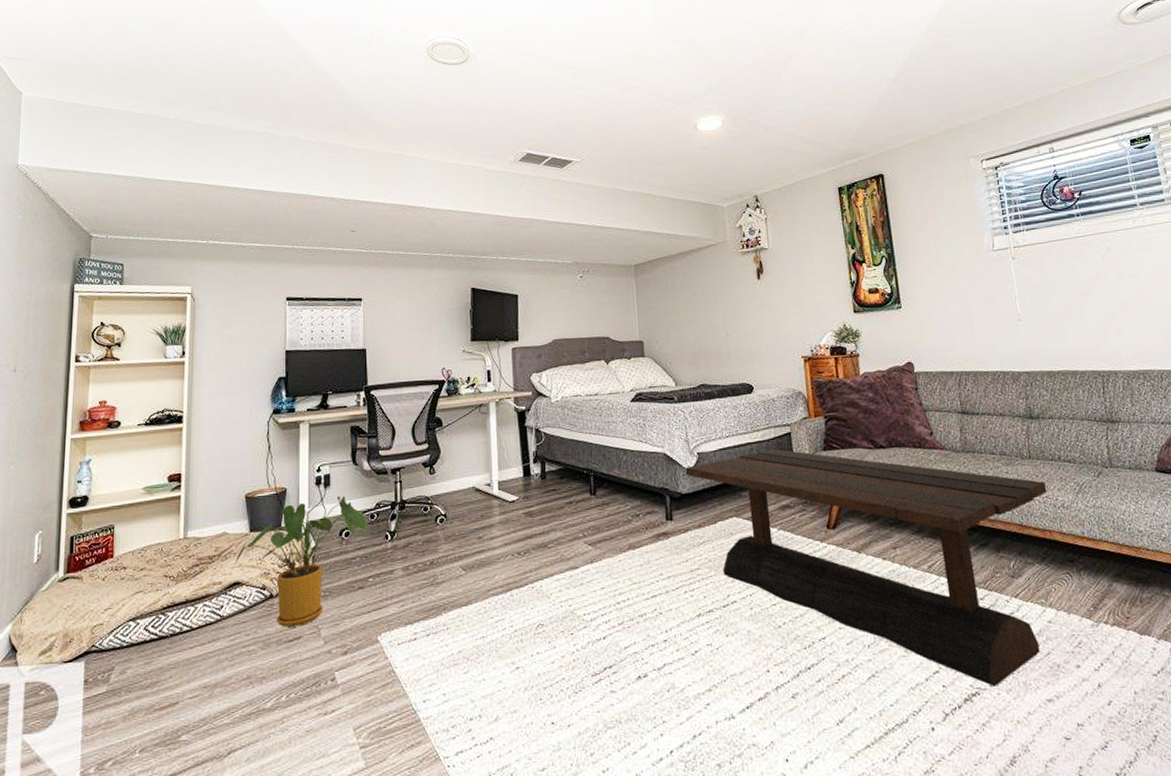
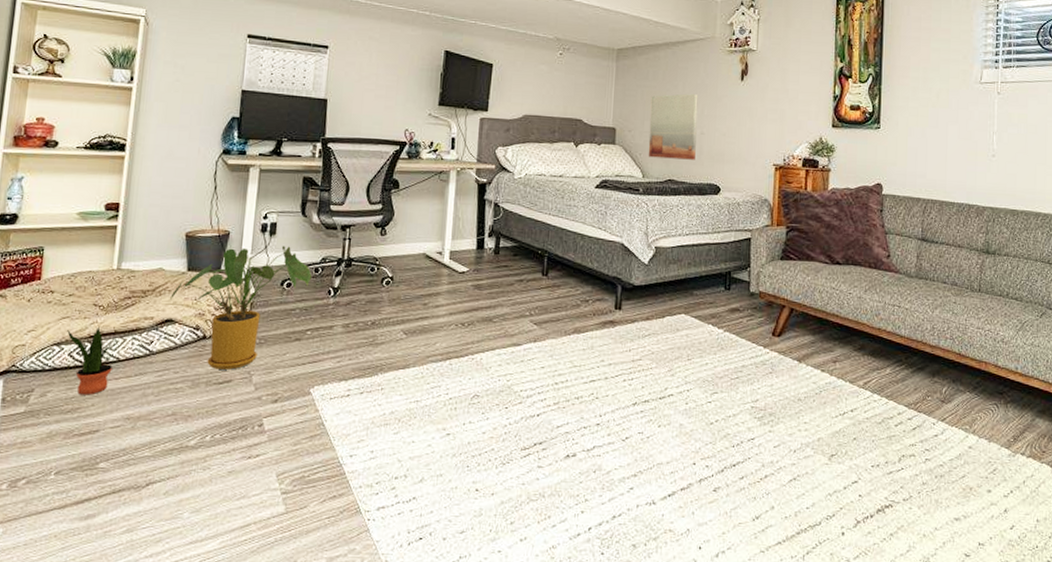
potted plant: none [141,598,186,668] -> present [67,327,112,395]
wall art: none [673,298,724,365] -> present [648,94,698,160]
coffee table: present [685,449,1047,687] -> none [640,252,989,501]

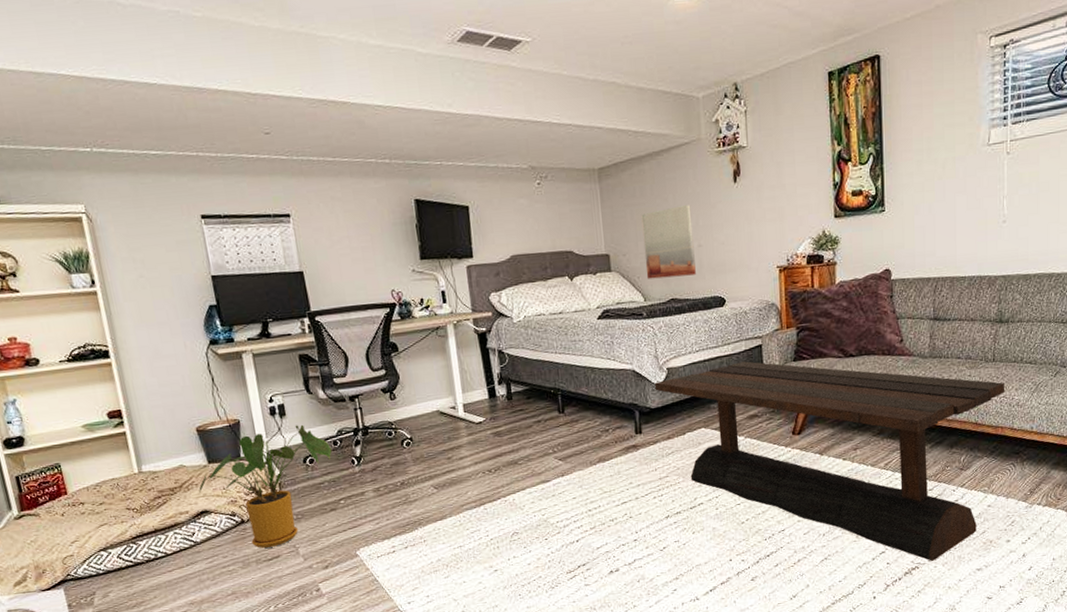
potted plant: present [67,327,112,395] -> none [109,529,164,590]
coffee table: none [640,252,989,501] -> present [654,361,1004,561]

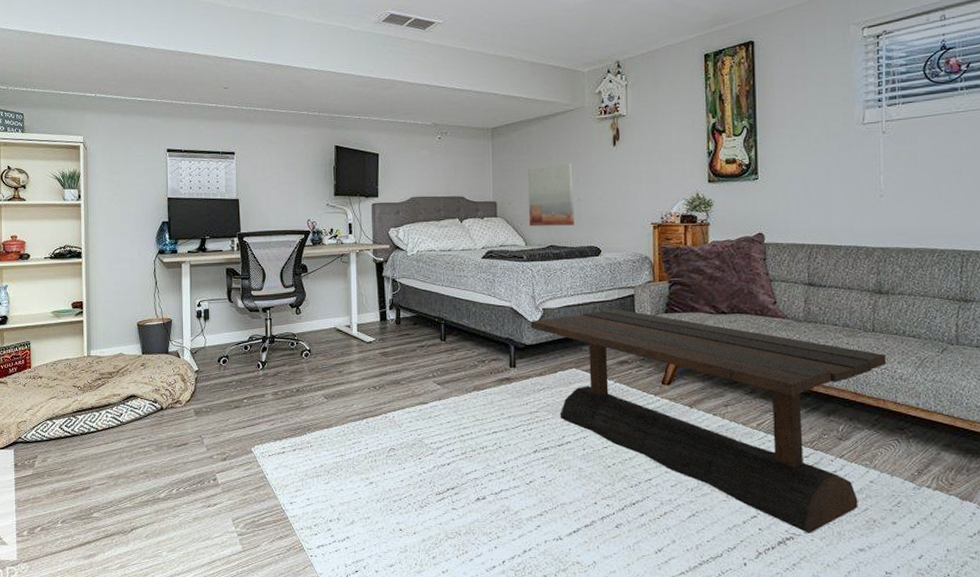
house plant: present [199,424,332,548] -> none [131,328,242,435]

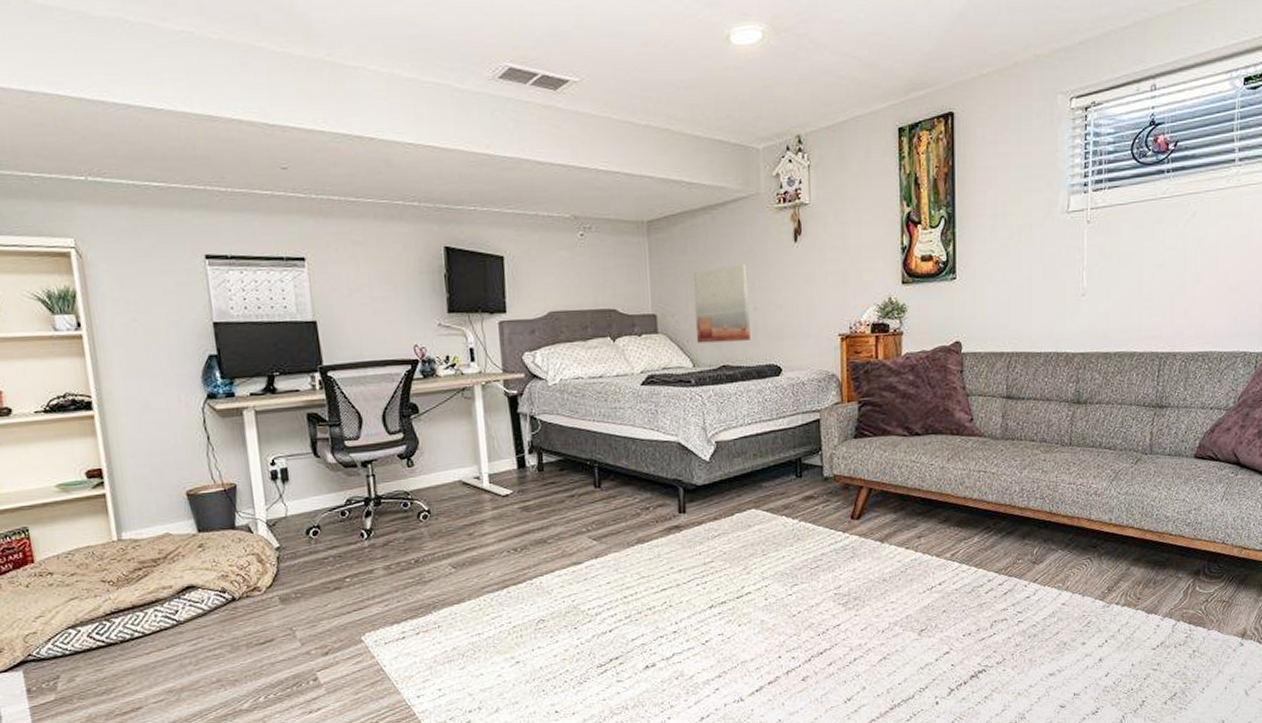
coffee table: present [530,309,886,533] -> none [701,436,1081,664]

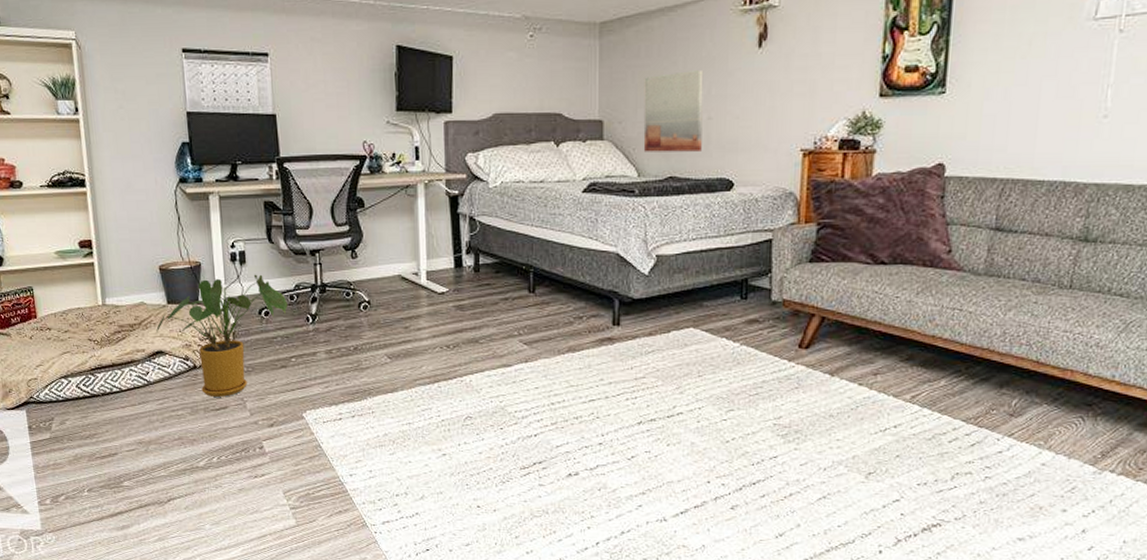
house plant: none [185,491,339,630] -> present [156,274,288,397]

